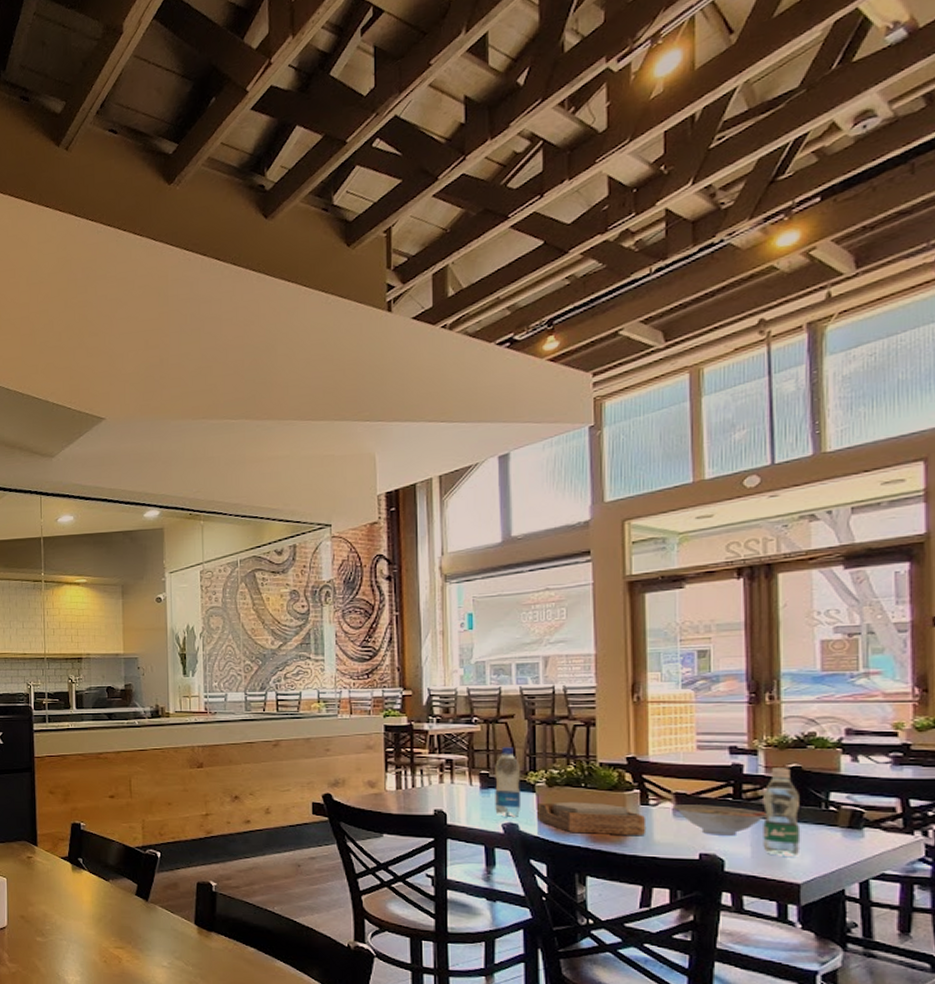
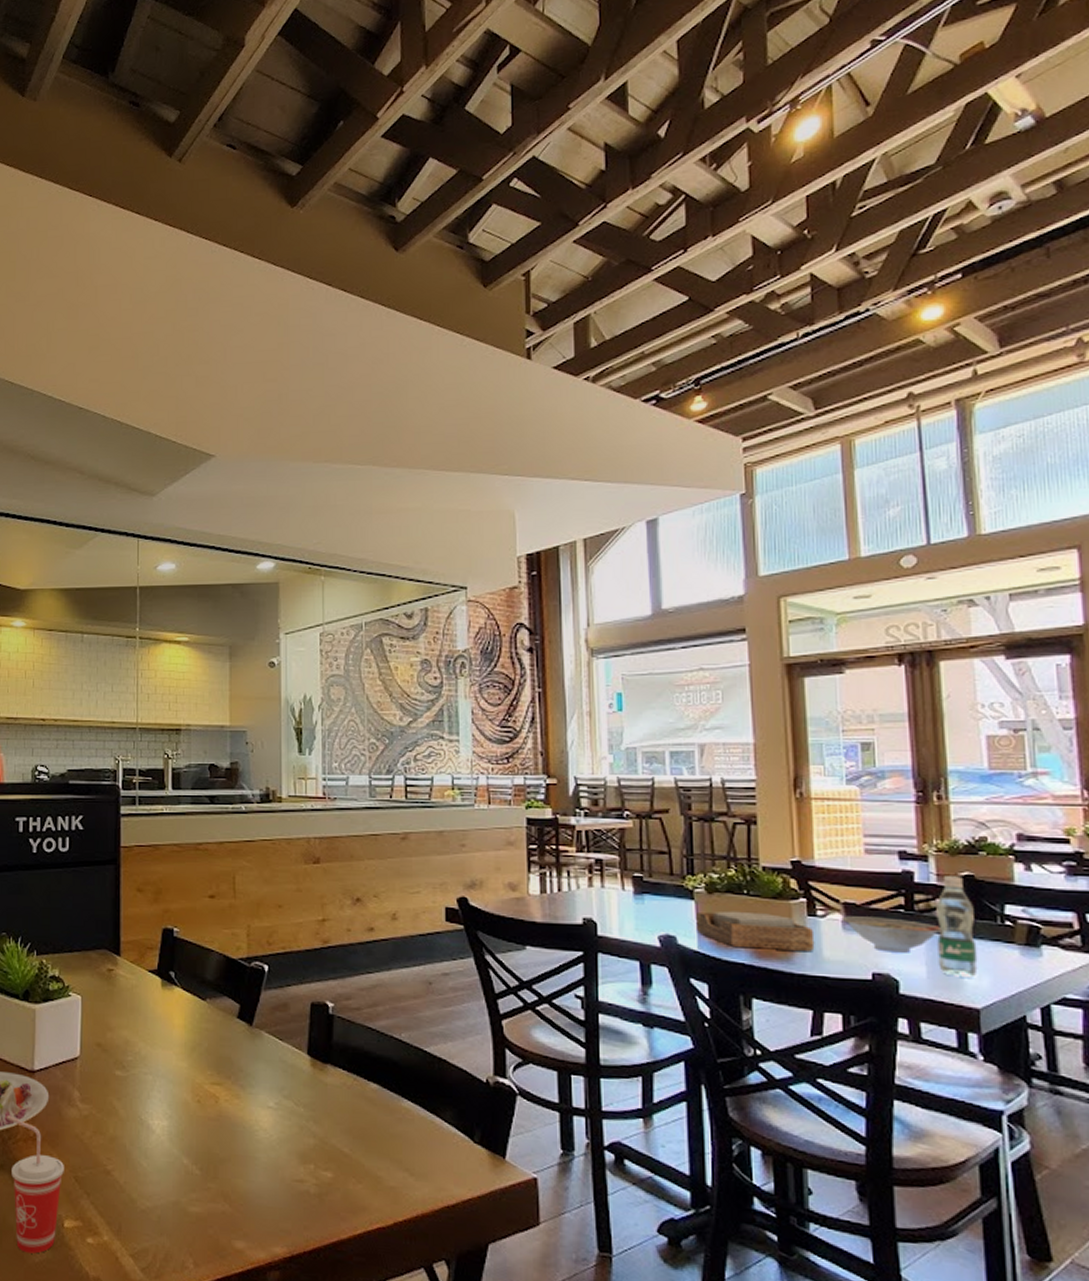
bottle: present [495,747,522,817] -> none [649,846,679,928]

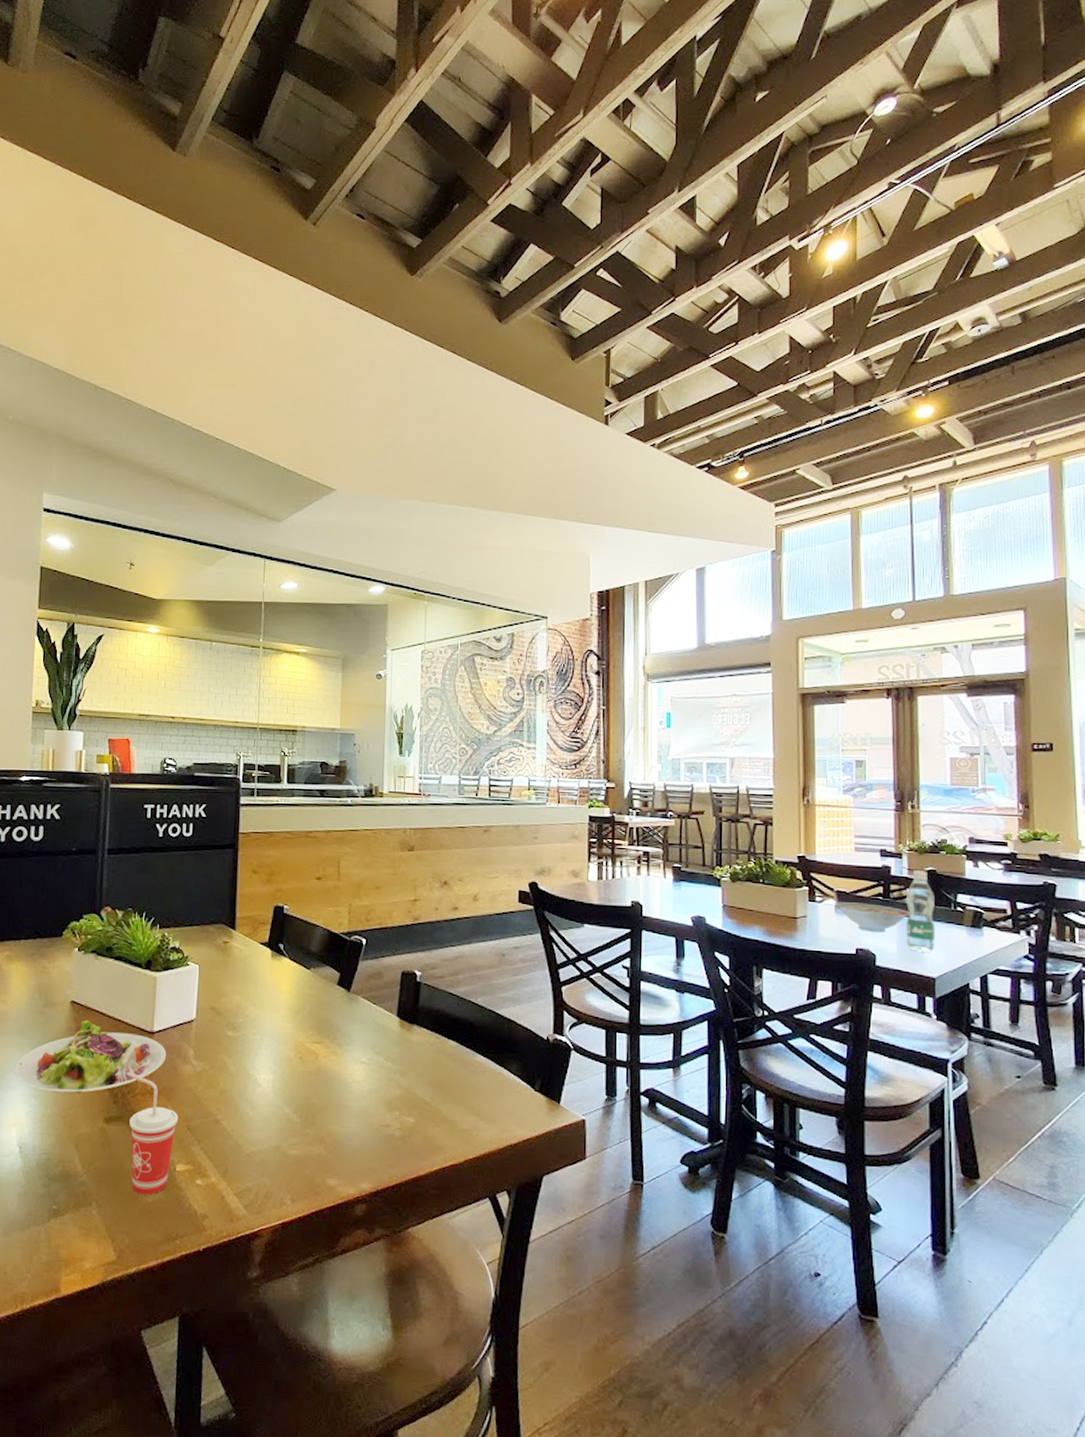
napkin holder: present [696,911,815,953] -> none [722,896,813,931]

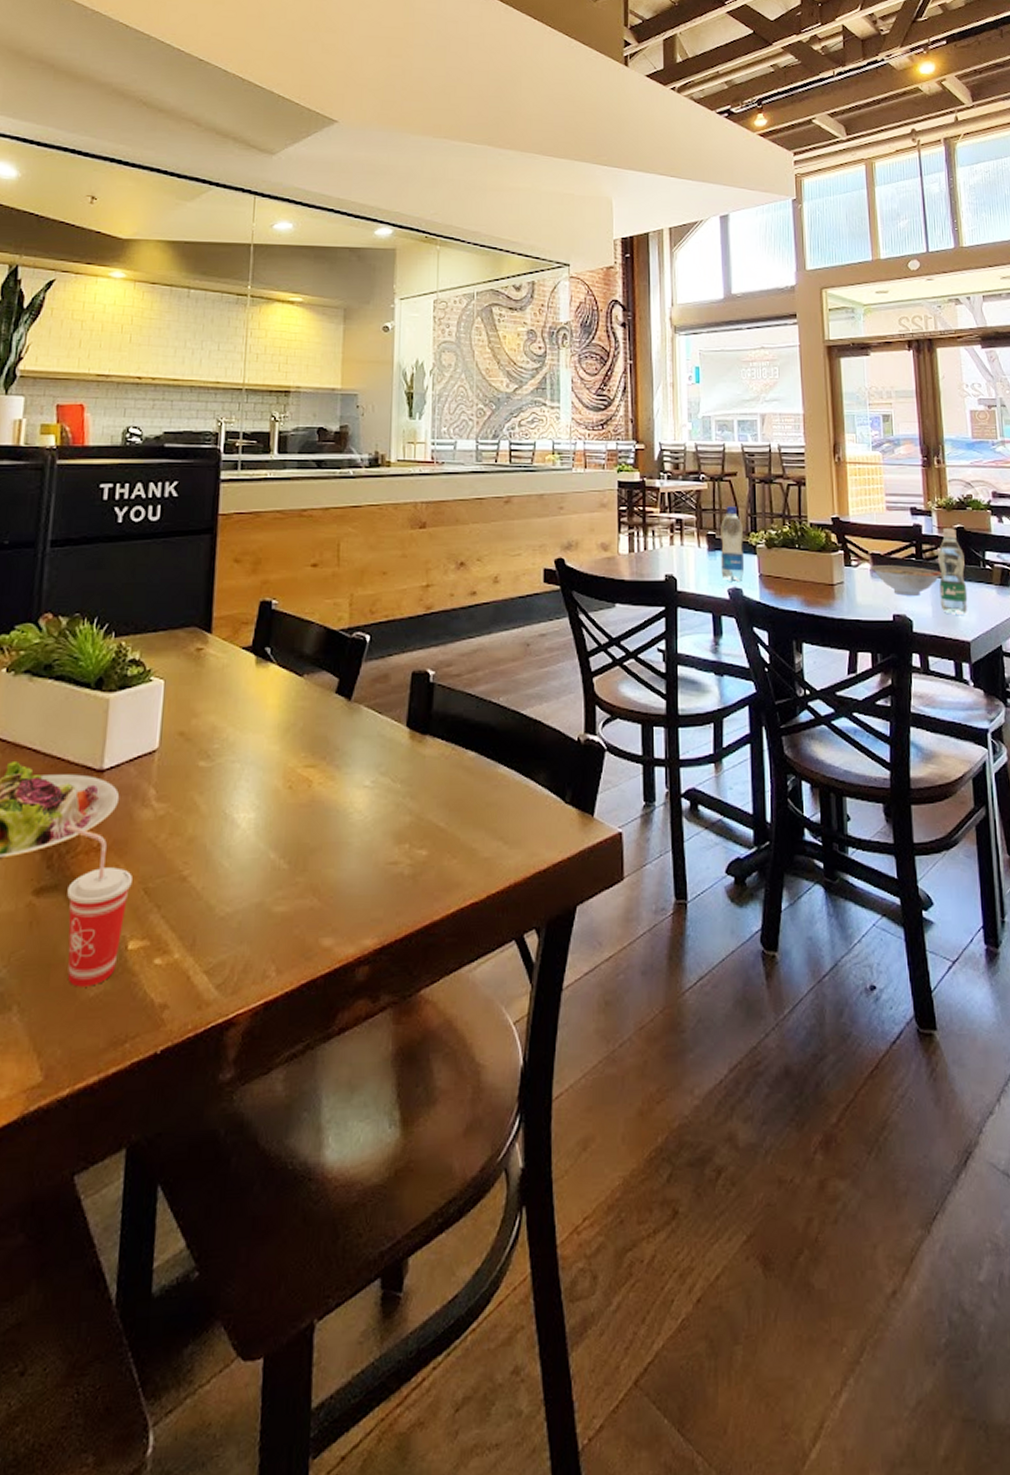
bottle: none [685,842,709,910] -> present [721,506,745,581]

